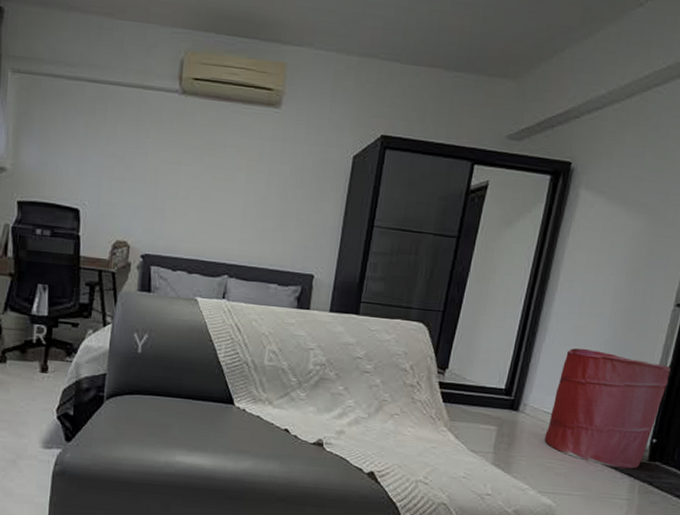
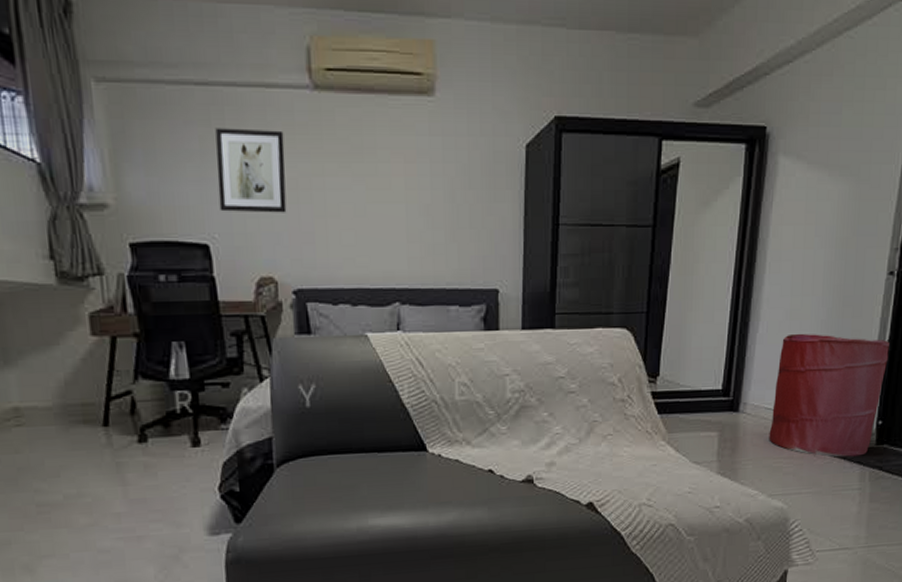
wall art: none [92,117,152,191] -> present [215,128,287,213]

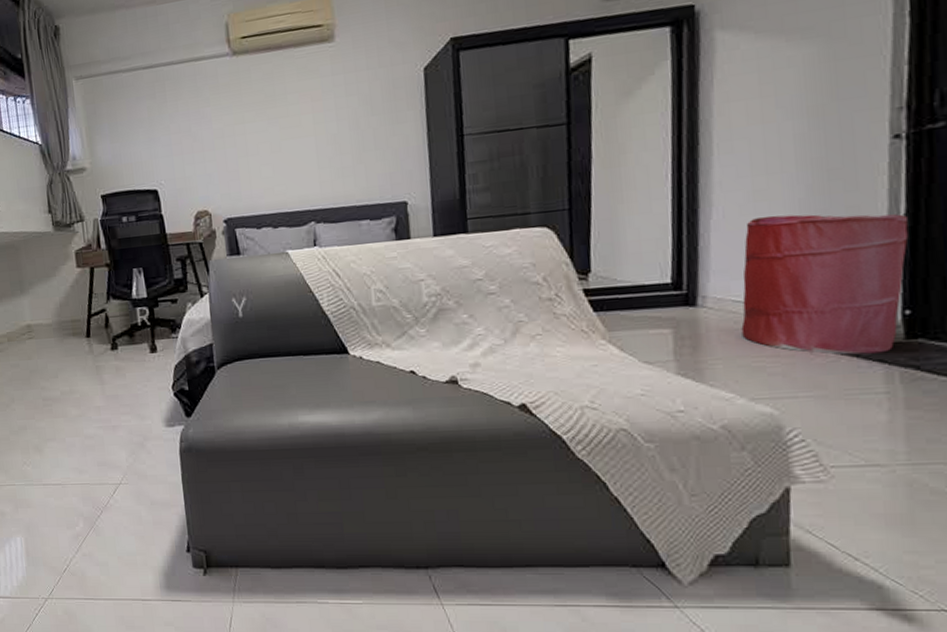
wall art: present [215,128,287,213] -> none [159,92,216,163]

